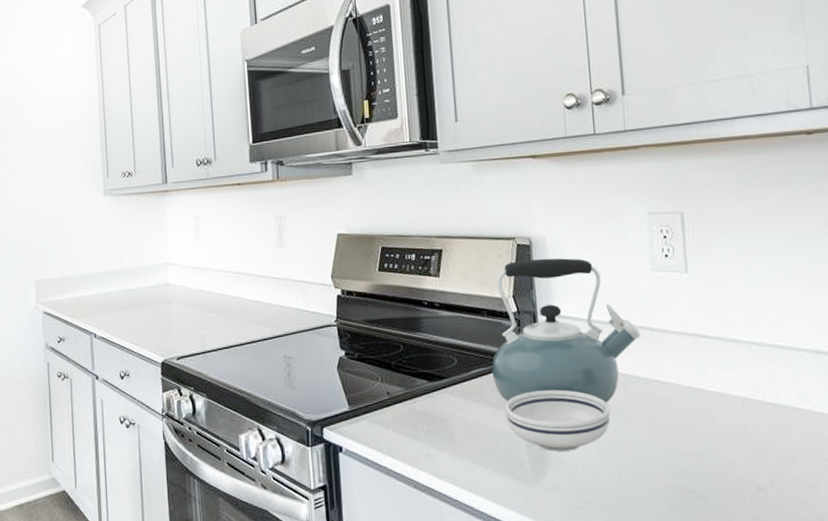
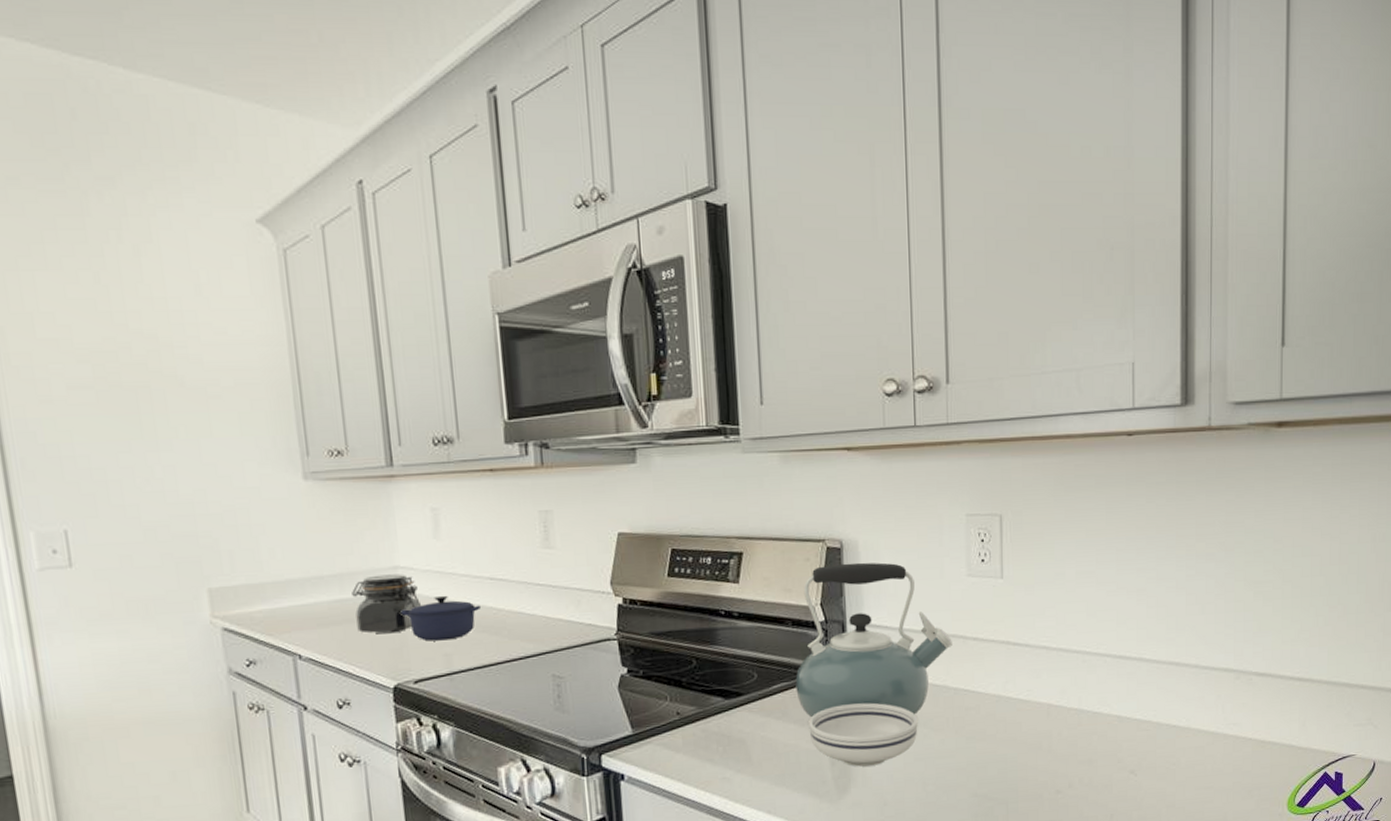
jar: none [134,269,185,318] -> present [352,574,422,634]
cooking pot: none [169,286,228,325] -> present [400,595,480,641]

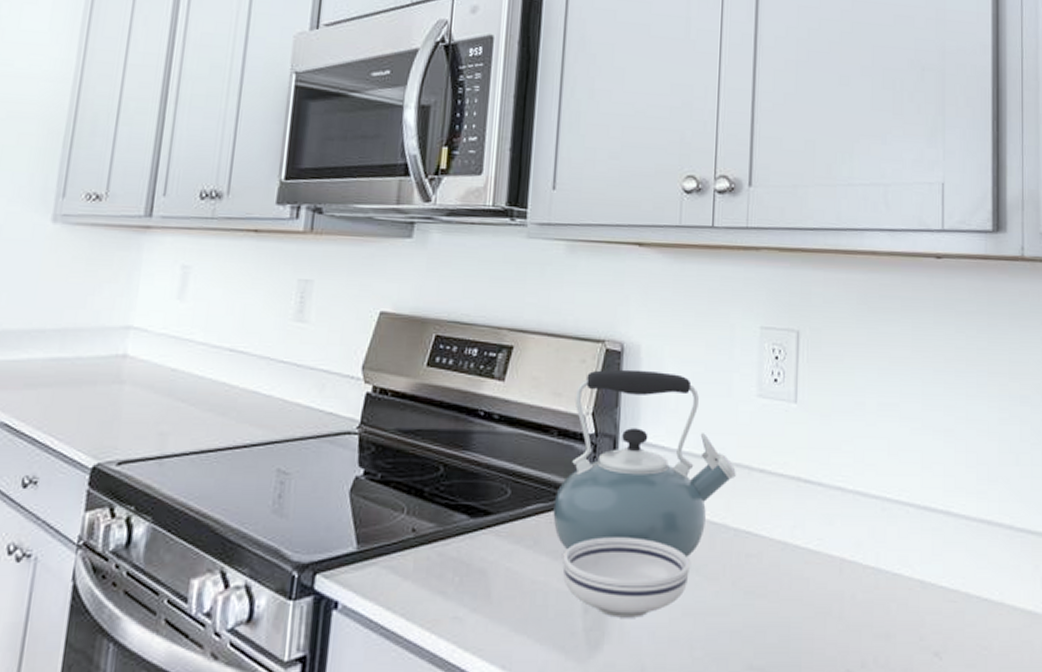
jar: present [352,574,422,634] -> none [68,334,148,403]
cooking pot: present [400,595,480,641] -> none [121,364,212,417]

